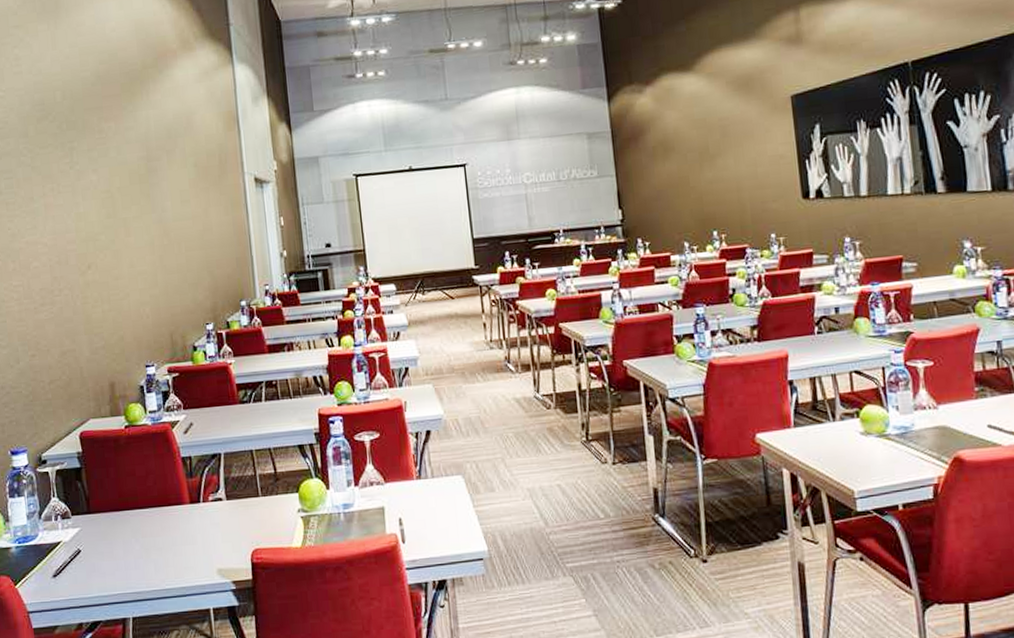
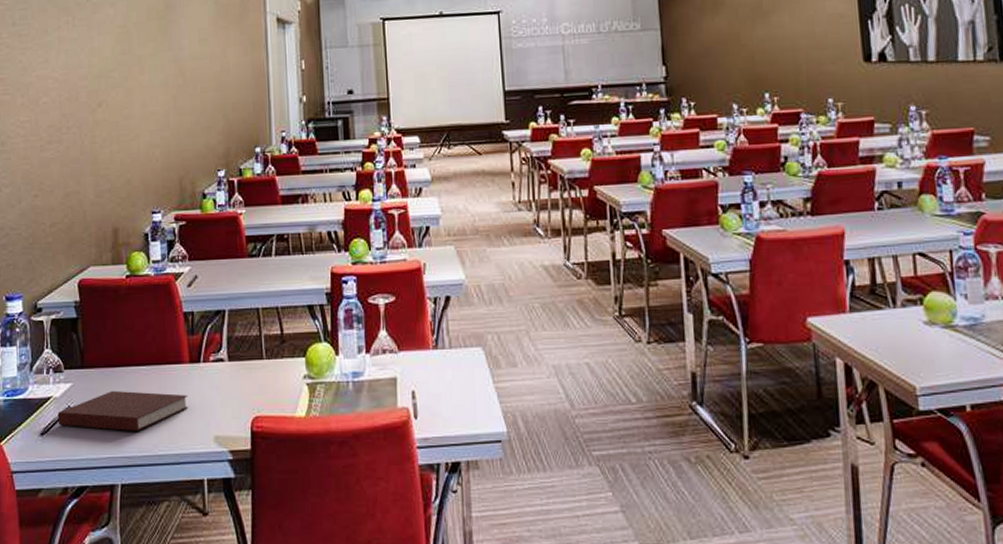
notebook: none [68,532,192,569] -> present [57,390,189,431]

